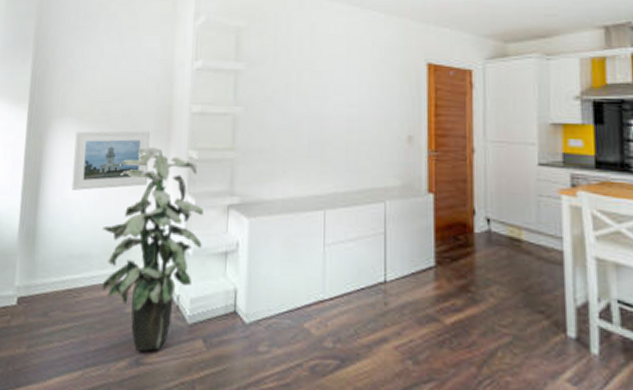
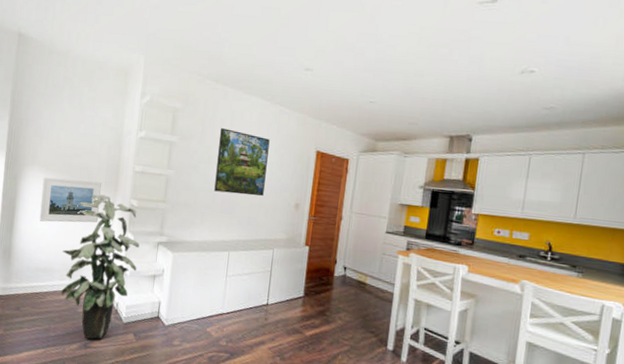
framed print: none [297,46,364,131] -> present [214,128,270,196]

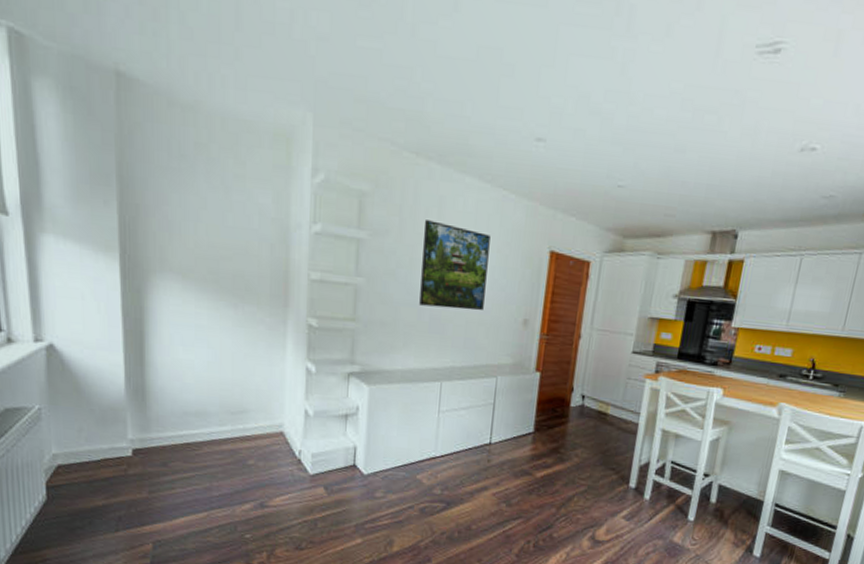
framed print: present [39,177,101,223] -> none [180,288,266,351]
indoor plant: present [60,194,140,339] -> none [218,311,324,497]

